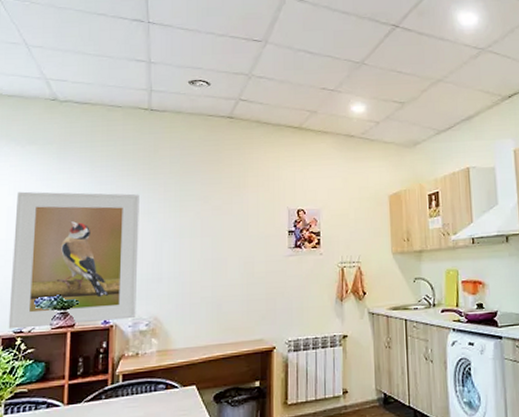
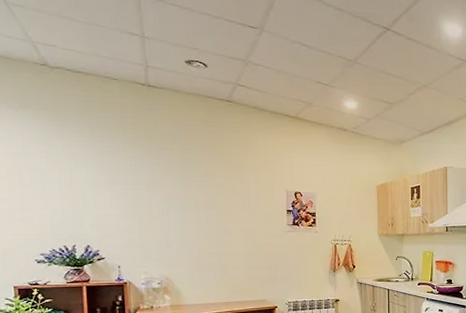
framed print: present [8,191,140,329] -> none [16,154,148,281]

